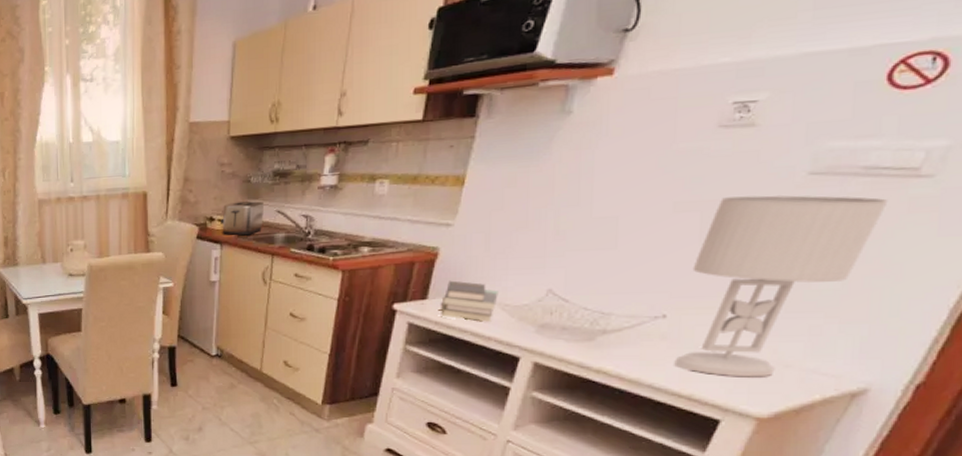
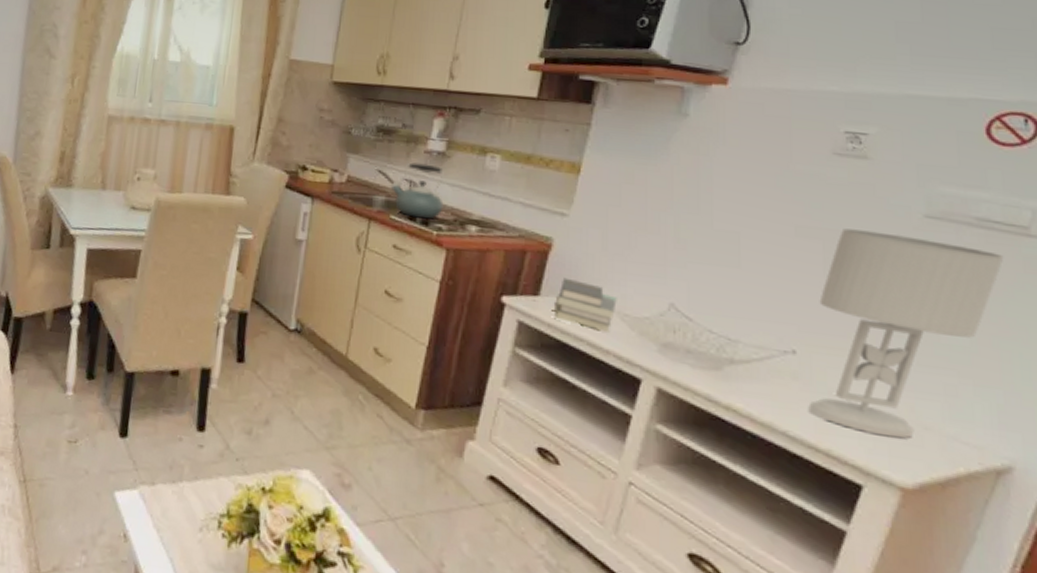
toaster: present [221,201,265,236] -> none [314,152,365,193]
kettle: none [287,198,338,248] -> present [389,162,444,219]

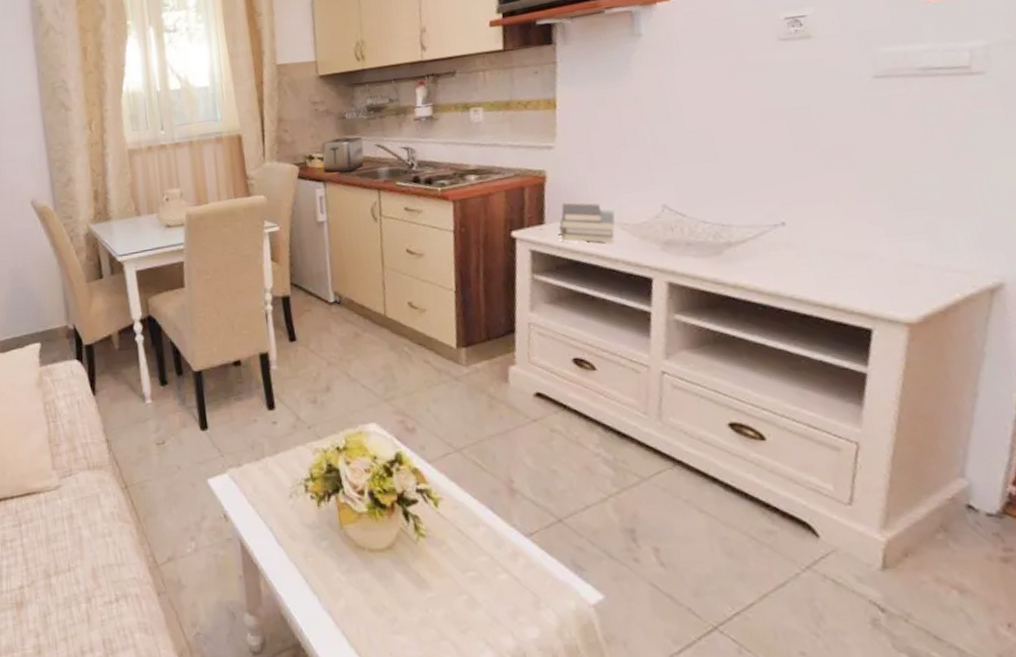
toaster: none [314,152,365,193] -> present [320,136,364,173]
kettle: present [389,162,444,219] -> none [389,129,442,180]
table lamp: present [808,228,1004,439] -> none [795,95,954,282]

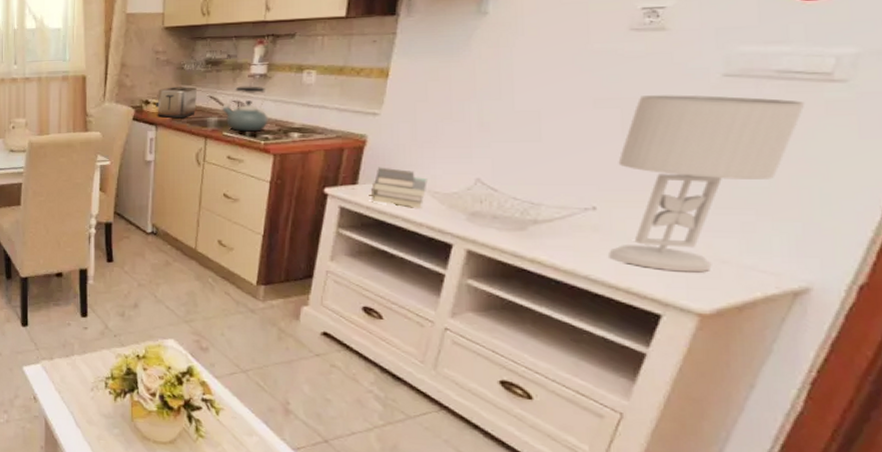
kettle: none [389,129,442,180] -> present [220,86,268,132]
table lamp: none [795,95,954,282] -> present [609,95,805,273]

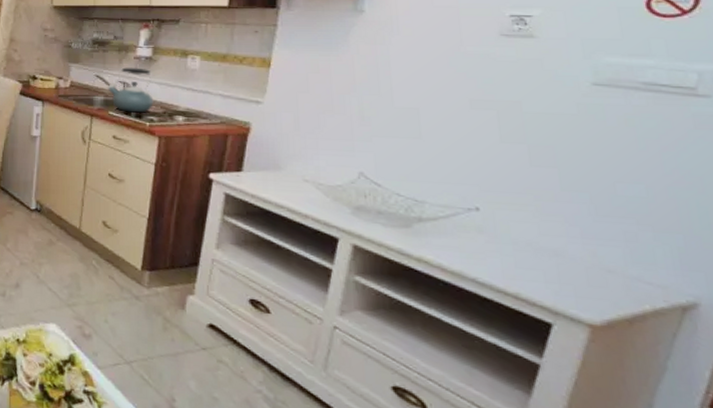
toaster: present [156,86,198,119] -> none [43,63,85,96]
books: present [370,167,428,208] -> none [255,155,312,200]
table lamp: present [609,95,805,273] -> none [494,99,674,281]

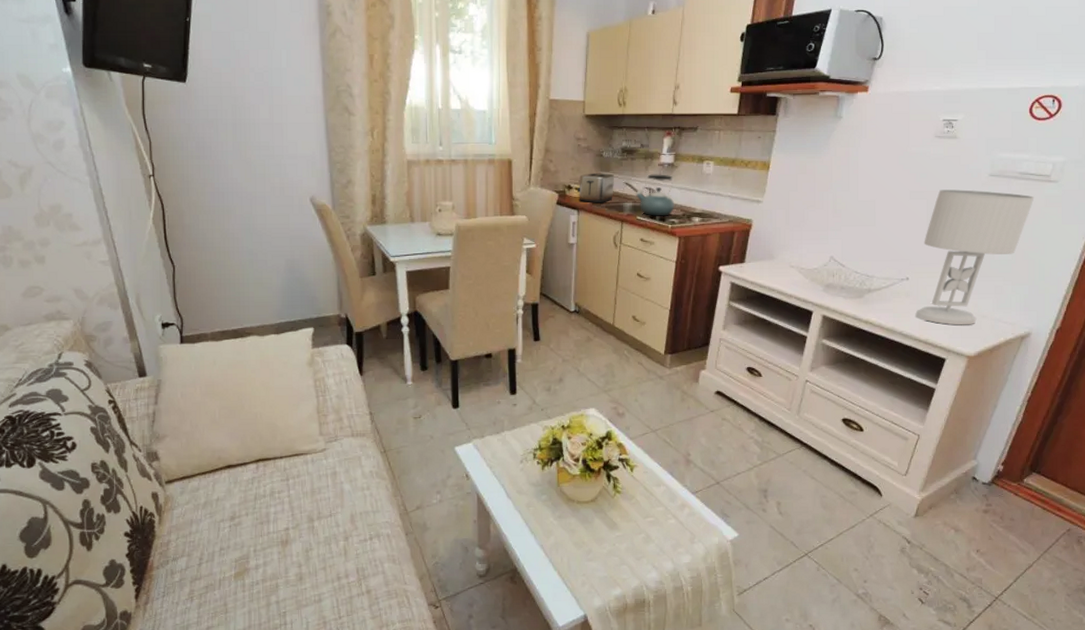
toaster: none [43,63,85,96] -> present [577,172,615,203]
table lamp: none [494,99,674,281] -> present [915,189,1034,326]

